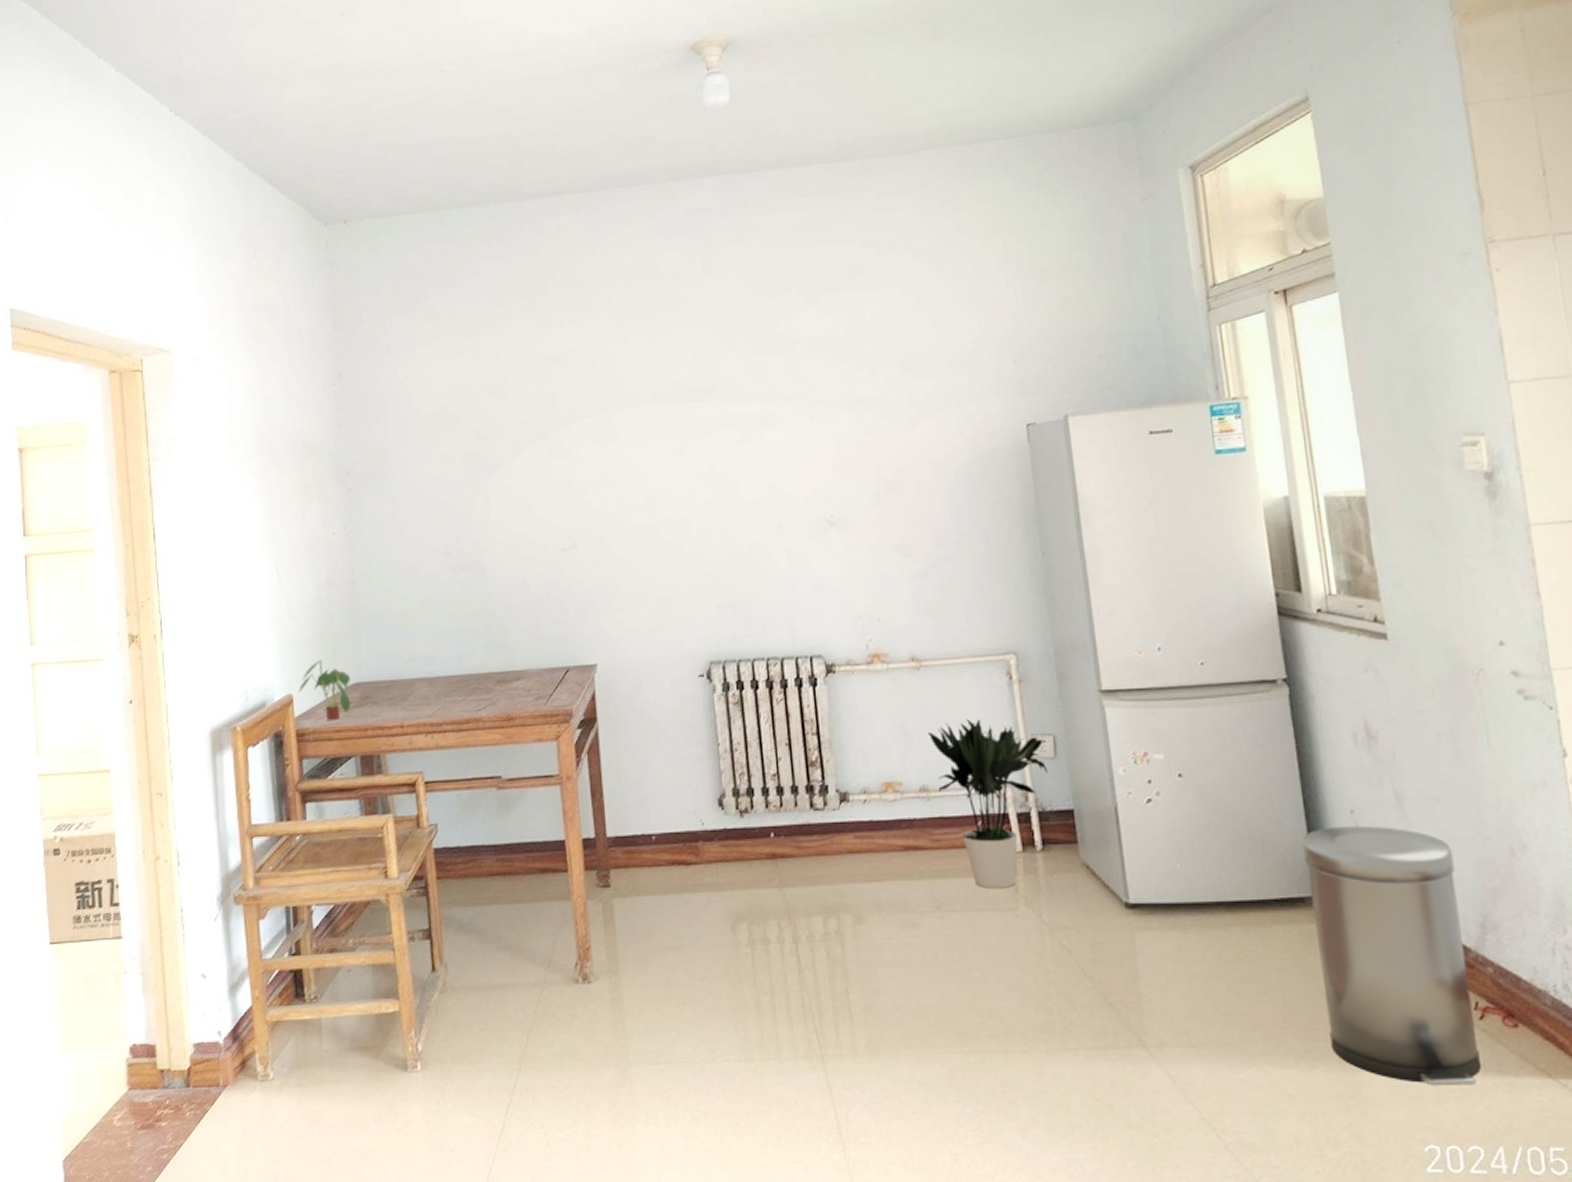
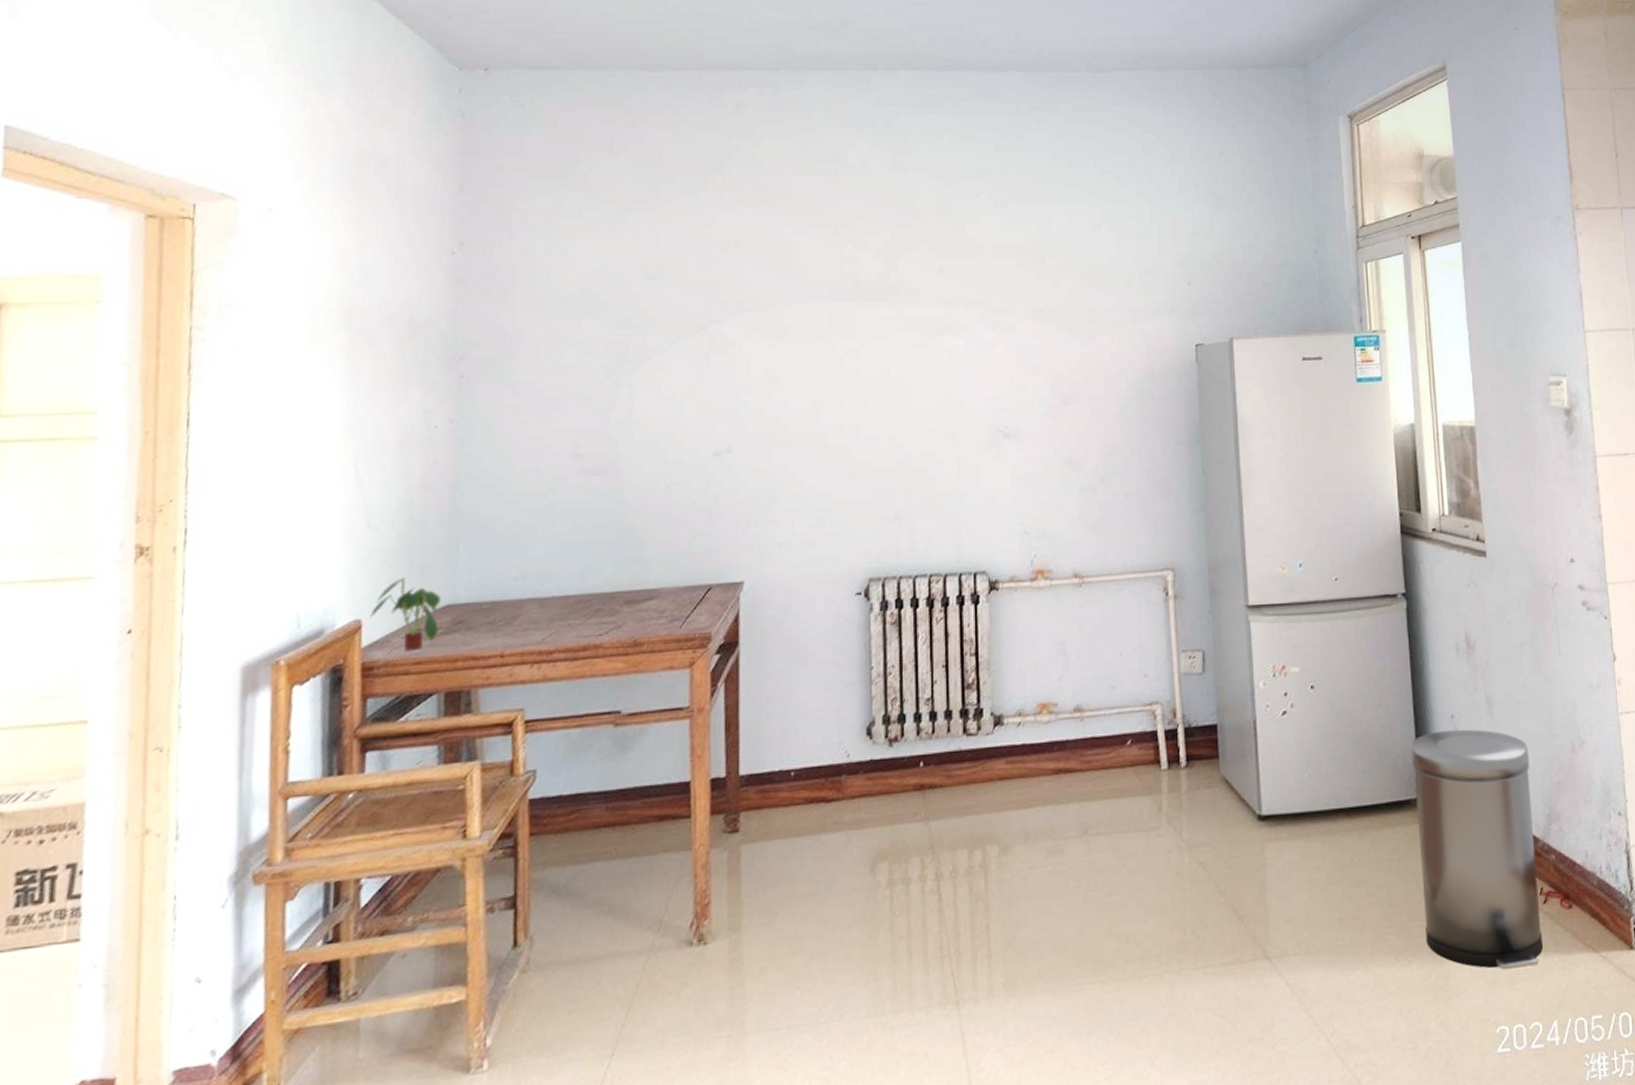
potted plant: present [927,719,1049,890] -> none [1085,636,1196,809]

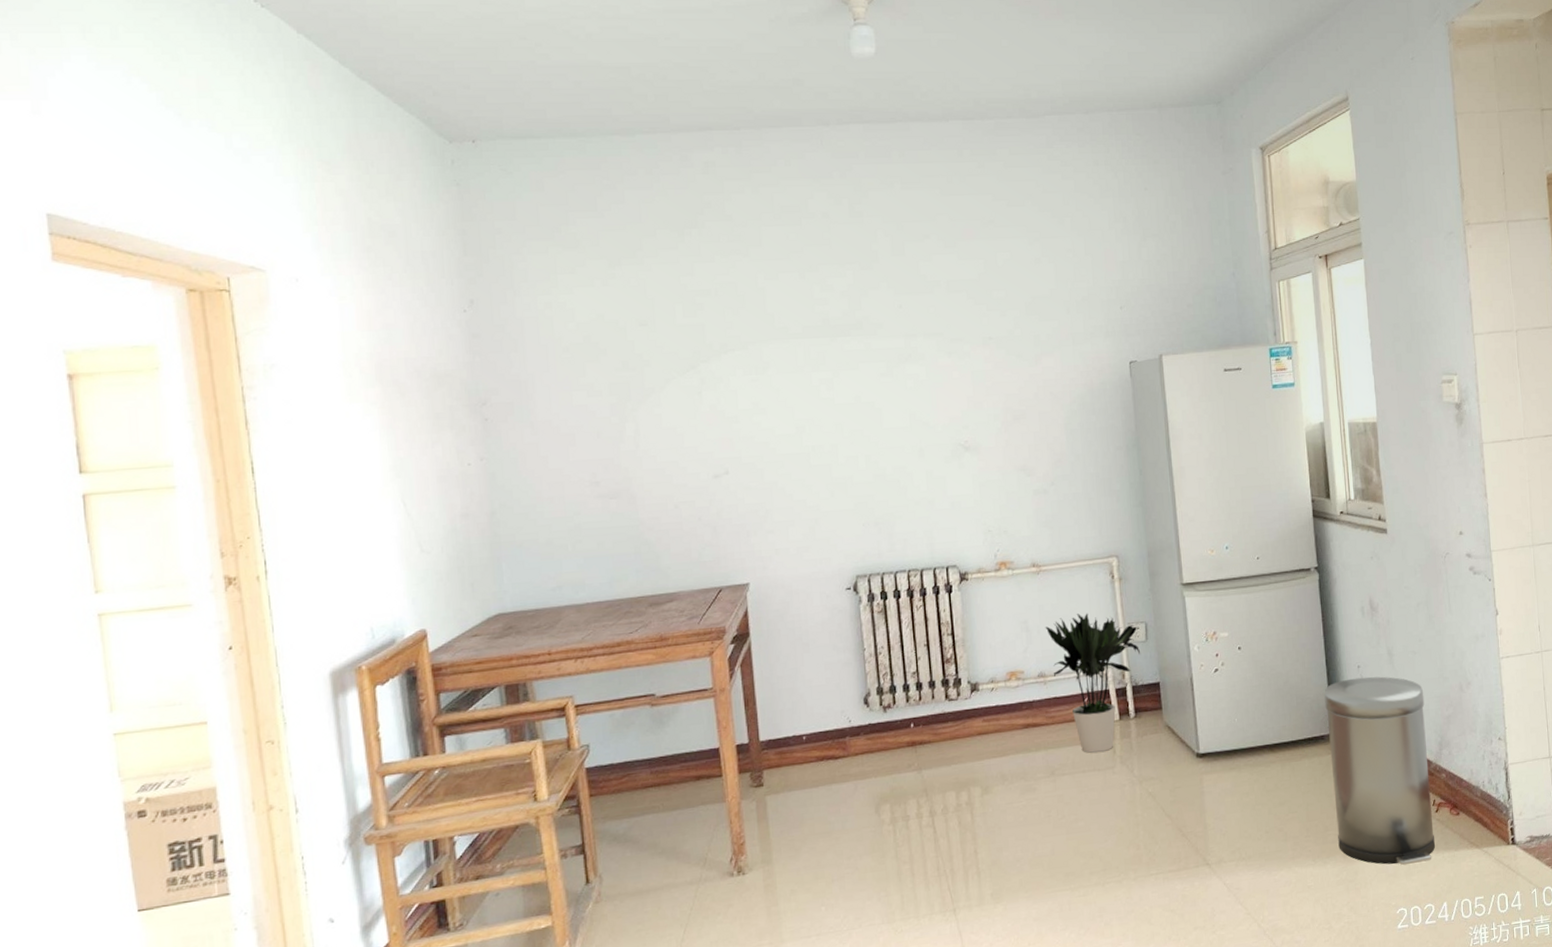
plant: present [370,577,442,652] -> none [433,593,493,654]
potted plant: none [1085,636,1196,809] -> present [1045,613,1141,753]

